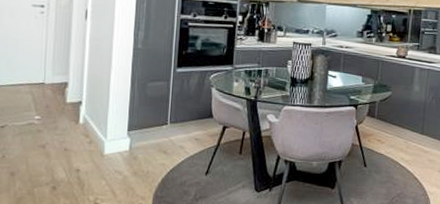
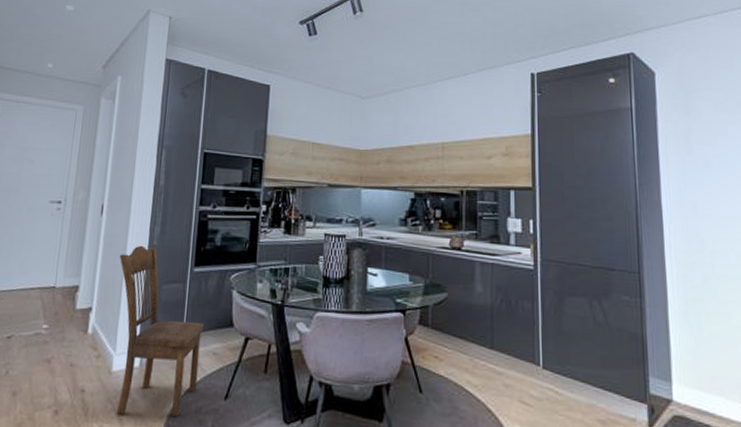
dining chair: none [105,48,187,189] -> present [116,245,205,416]

